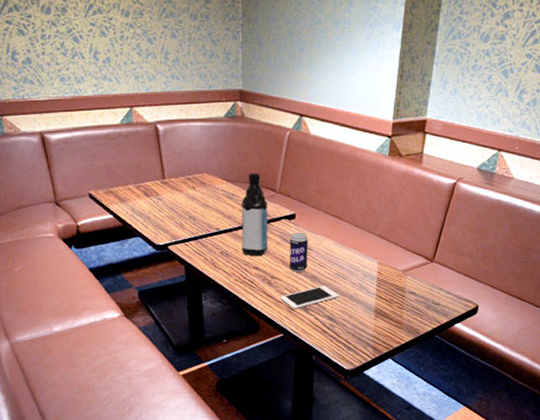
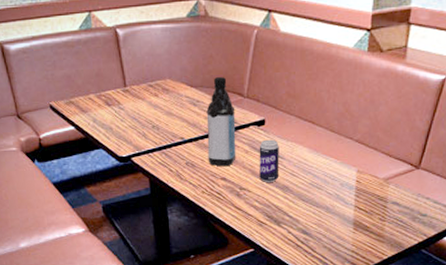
cell phone: present [280,286,339,310] -> none [250,197,314,223]

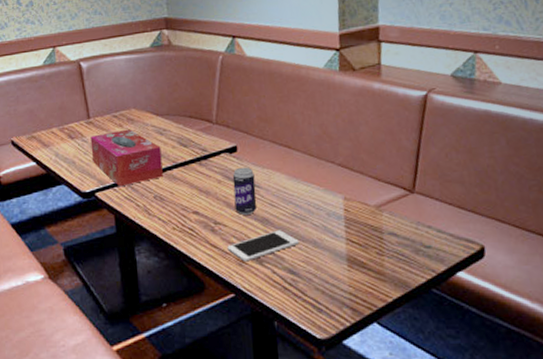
tissue box: none [127,99,195,152] -> present [90,129,163,186]
water bottle: present [206,76,236,167] -> none [174,103,208,199]
cell phone: none [250,197,314,223] -> present [227,230,300,262]

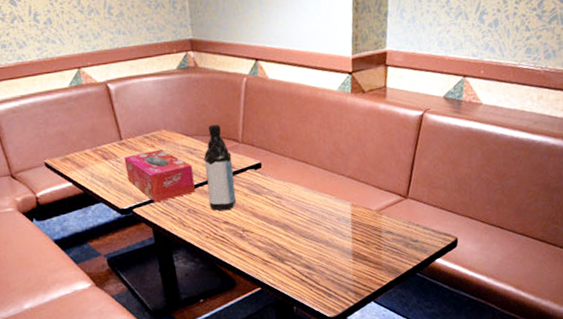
water bottle: none [174,103,208,199] -> present [203,124,237,211]
cell phone: present [227,230,300,262] -> none [254,233,315,262]
beverage can: present [232,167,257,215] -> none [257,181,279,223]

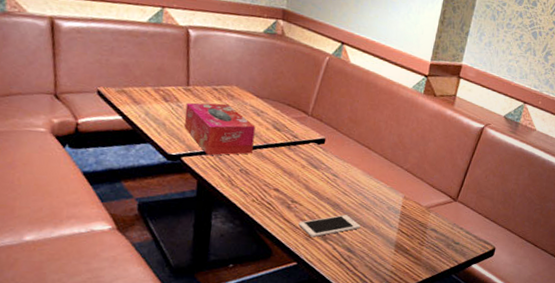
water bottle: present [203,124,237,211] -> none [263,92,298,178]
cell phone: none [254,233,315,262] -> present [298,214,361,238]

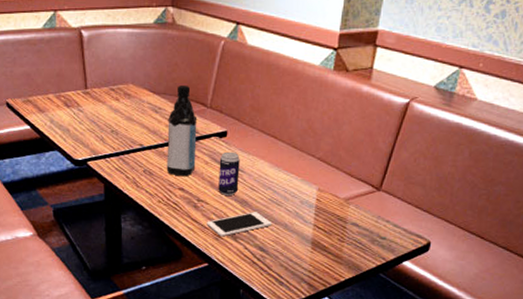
tissue box: present [184,102,256,156] -> none [86,103,155,158]
water bottle: none [263,92,298,178] -> present [166,84,198,177]
beverage can: none [312,157,336,199] -> present [218,151,240,195]

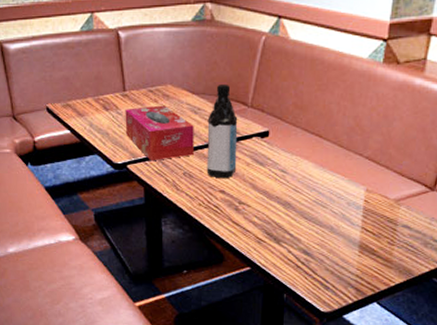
tissue box: none [86,103,155,158] -> present [125,105,194,160]
cell phone: present [207,212,272,237] -> none [248,214,317,240]
beverage can: present [218,151,240,195] -> none [260,152,283,197]

